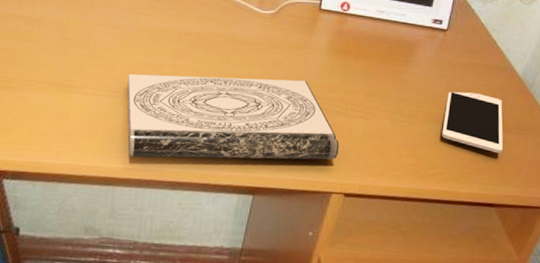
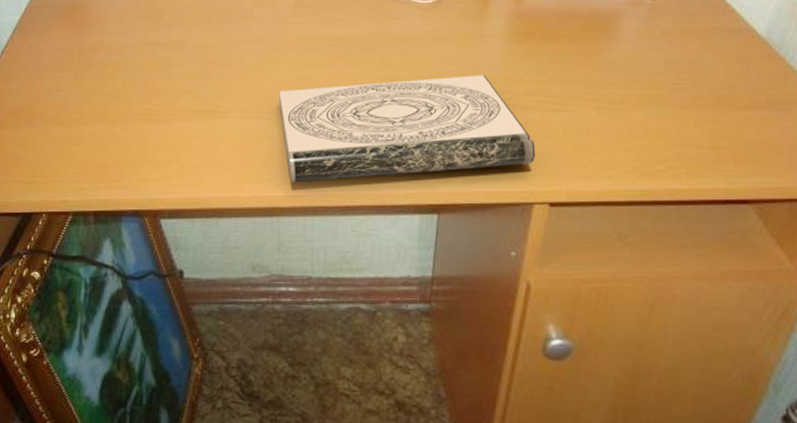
cell phone: present [442,91,503,154] -> none [665,65,752,137]

